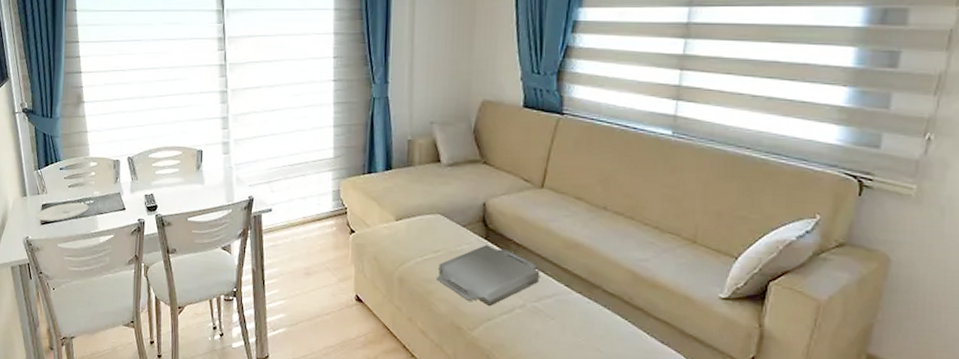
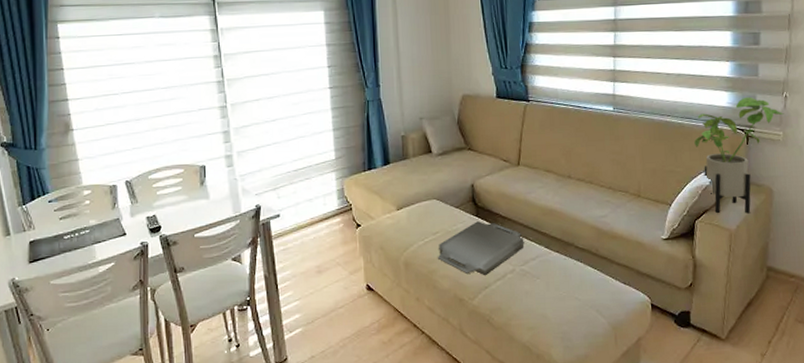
plate: present [36,202,89,221] -> none [23,234,85,259]
house plant: none [781,134,923,284] -> present [694,96,784,214]

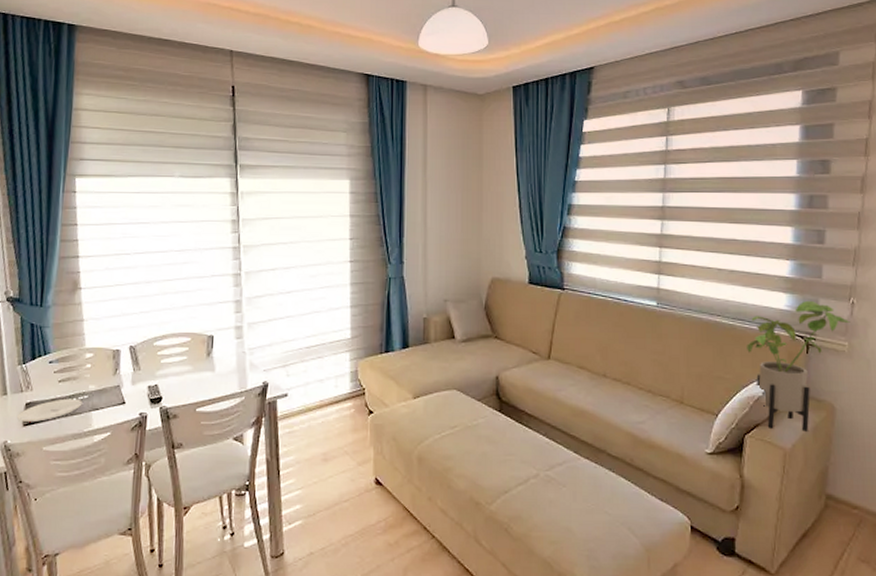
plate: none [23,234,85,259] -> present [17,398,83,422]
serving tray: present [437,221,524,276] -> none [454,417,551,479]

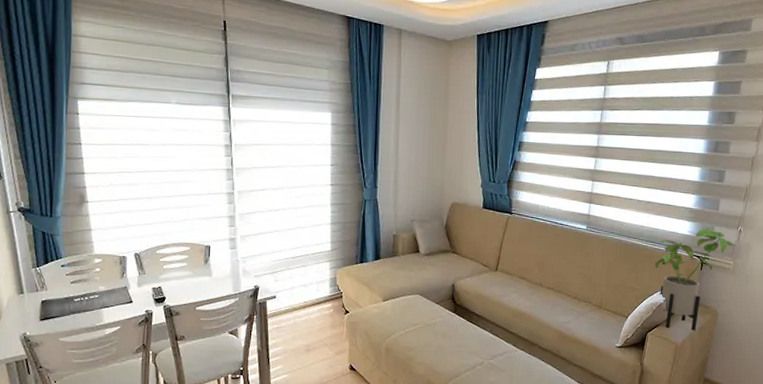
plate: present [17,398,83,422] -> none [35,297,94,317]

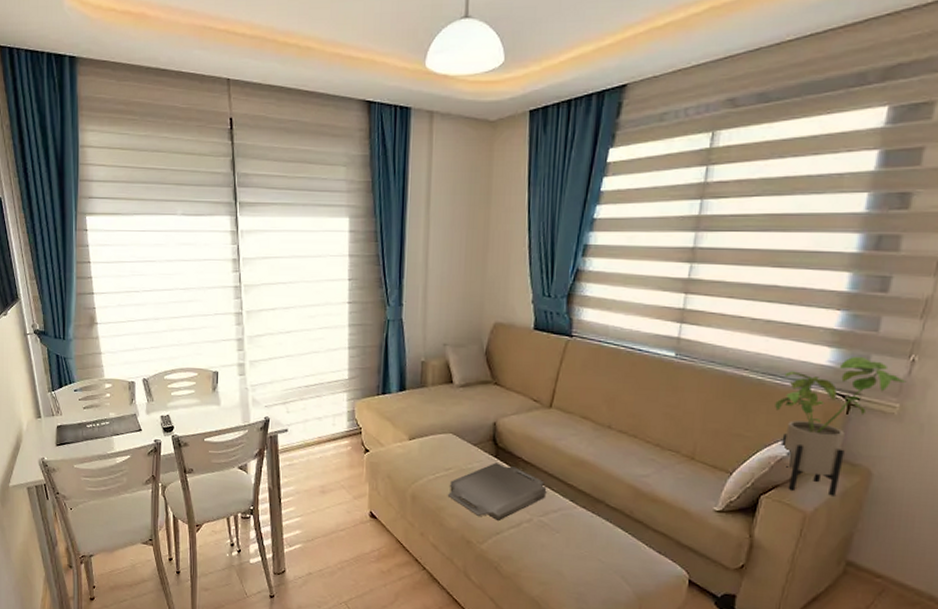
serving tray: none [415,317,495,366] -> present [447,463,547,522]

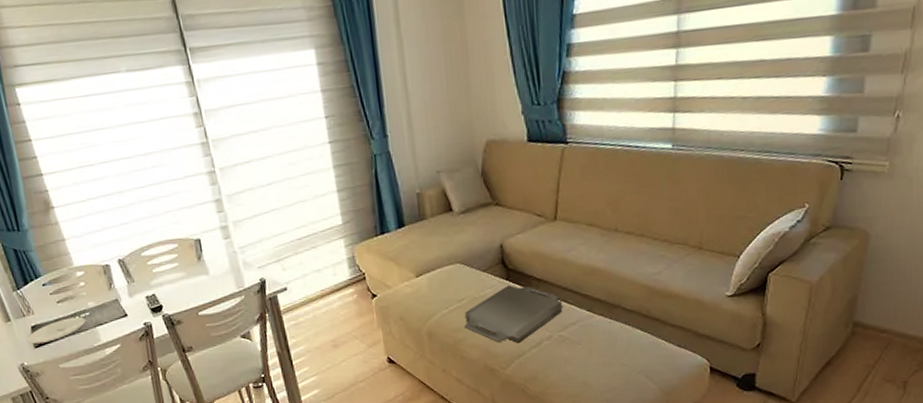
plate: none [51,423,105,443] -> present [27,316,86,344]
house plant: present [775,356,907,496] -> none [773,119,893,263]

